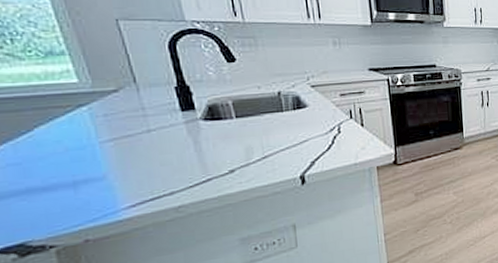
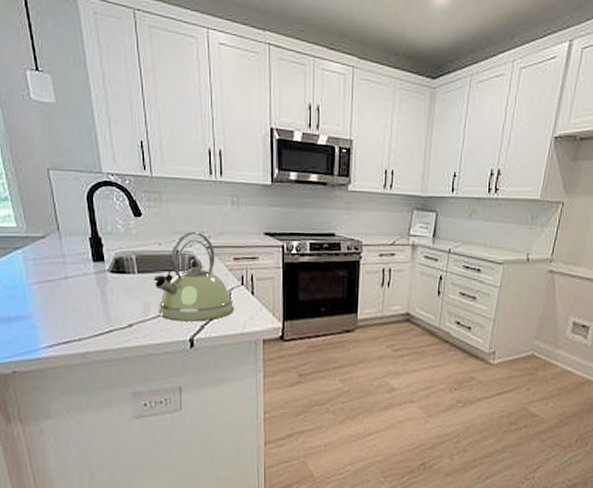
kettle: none [255,72,345,161] -> present [154,231,234,322]

